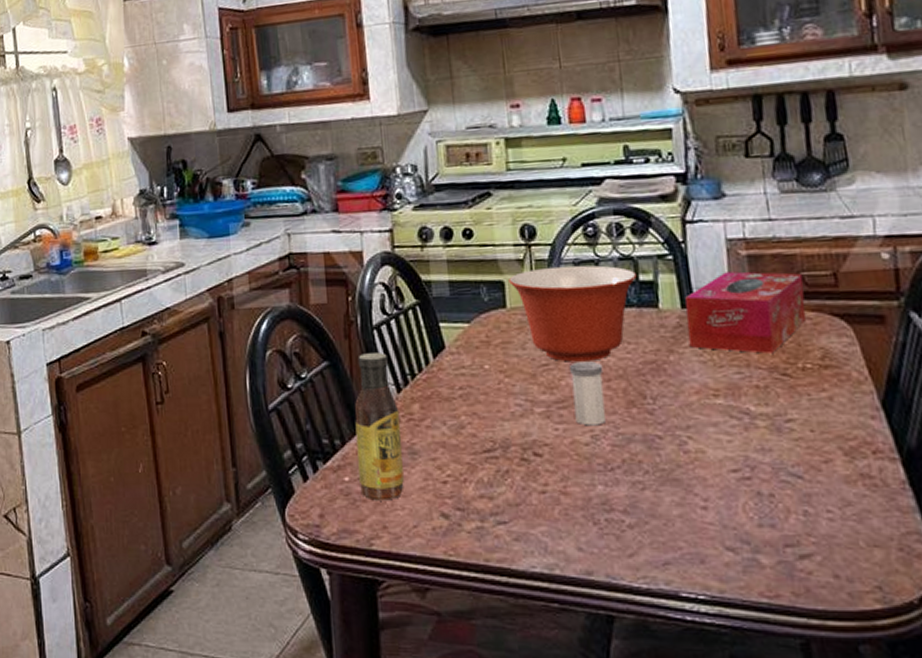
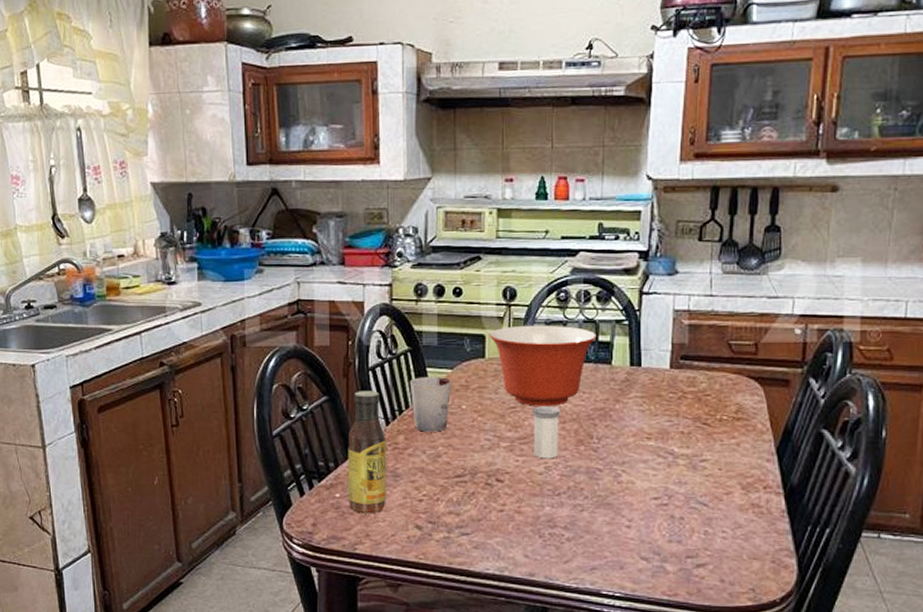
cup: none [420,332,470,399] -> present [409,377,452,432]
tissue box: present [685,271,807,354] -> none [633,338,731,406]

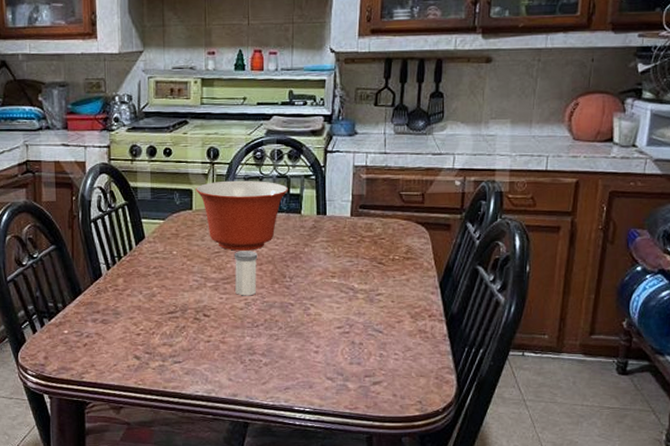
sauce bottle: present [348,391,387,514] -> none [74,240,109,347]
cup: present [409,377,452,432] -> none [127,227,164,275]

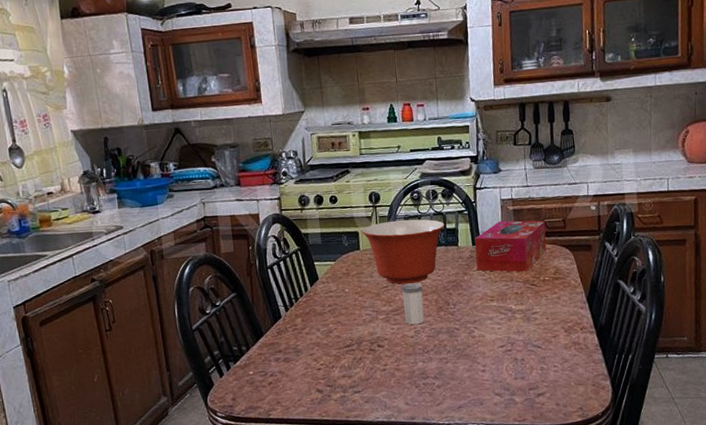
tissue box: none [319,190,402,248] -> present [475,220,547,272]

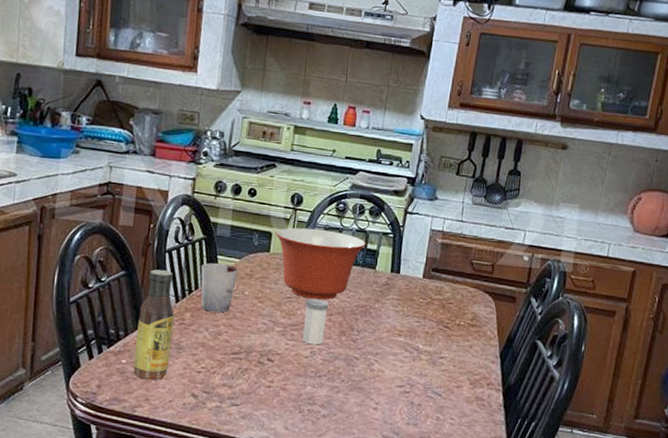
sauce bottle: none [256,285,292,386] -> present [133,269,175,381]
cup: none [301,268,336,314] -> present [201,263,239,313]
tissue box: present [475,220,547,272] -> none [390,252,473,312]

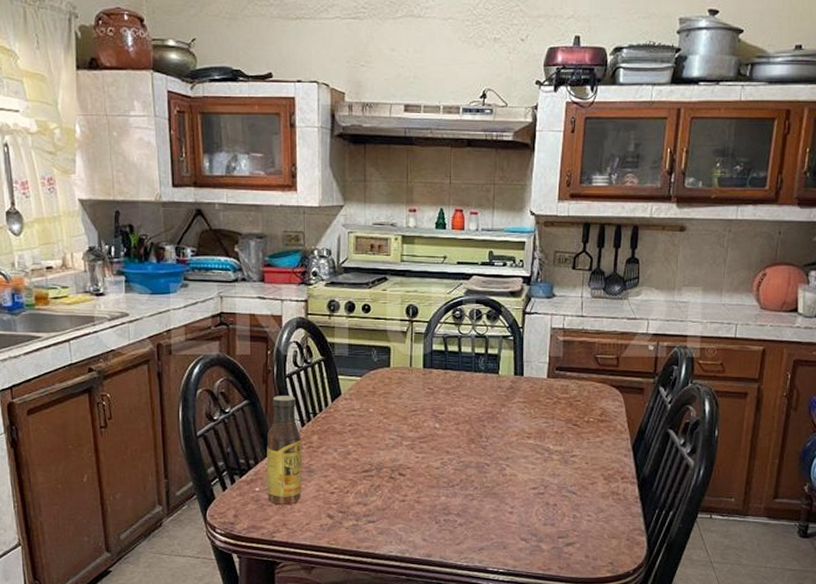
cup: present [201,263,239,313] -> none [323,384,361,432]
mixing bowl: present [275,227,366,300] -> none [394,339,486,410]
salt shaker: present [302,299,329,345] -> none [432,410,455,456]

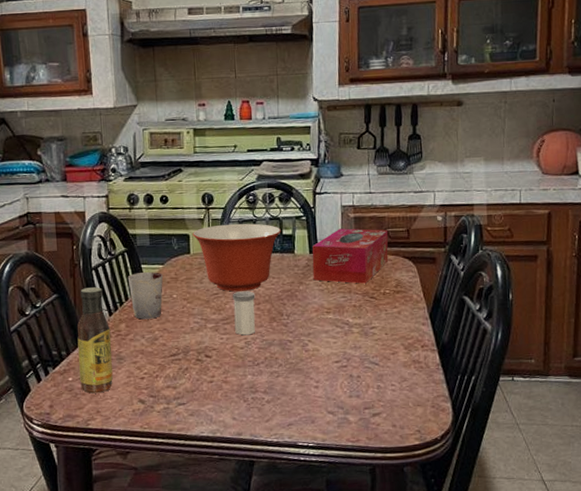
cup: none [323,384,361,432] -> present [127,272,164,320]
mixing bowl: none [394,339,486,410] -> present [193,223,281,292]
salt shaker: none [432,410,455,456] -> present [233,291,255,336]
tissue box: none [516,352,597,410] -> present [312,228,389,284]

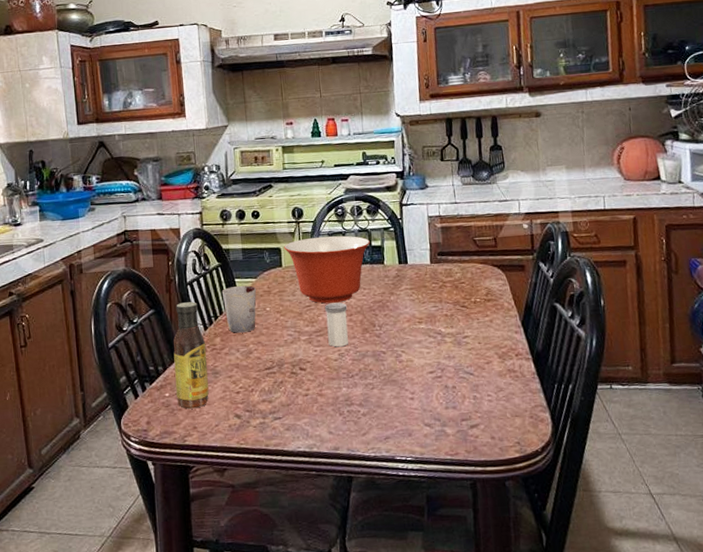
tissue box: present [312,228,389,284] -> none [401,238,477,293]

